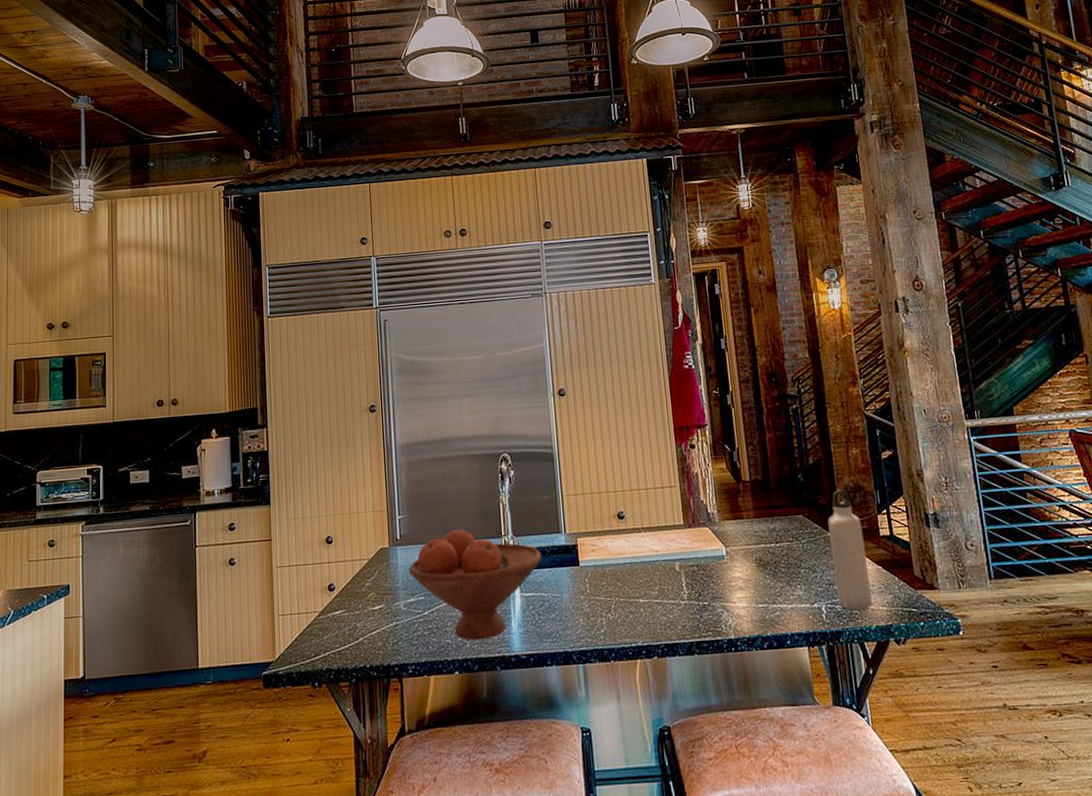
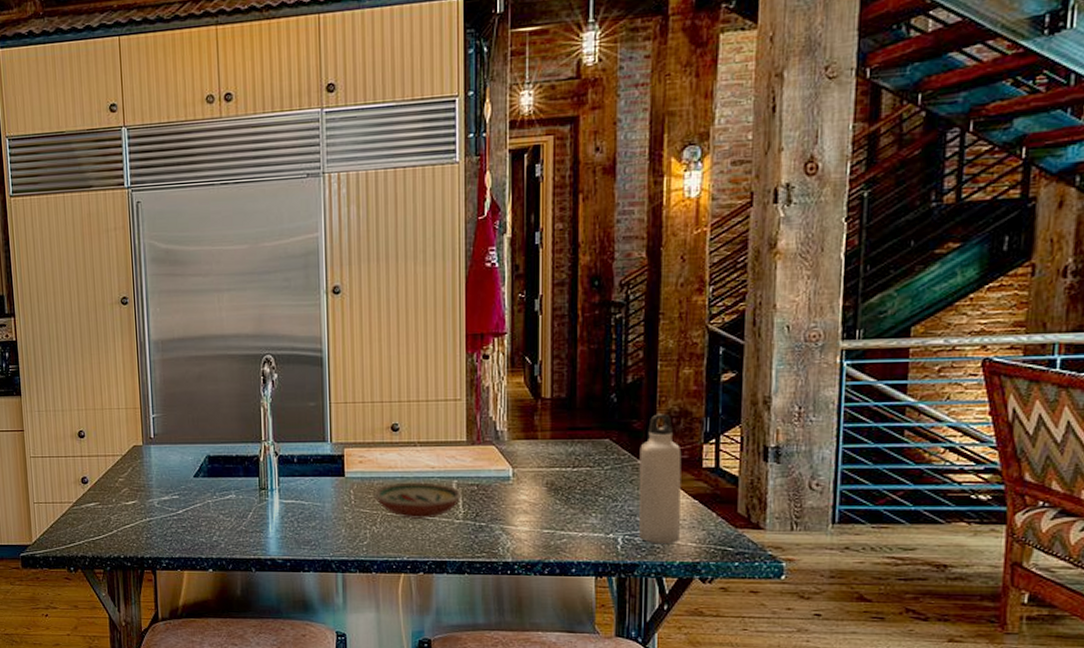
fruit bowl: present [409,529,542,641] -> none [163,431,304,542]
decorative bowl: none [605,566,685,604] -> present [372,482,462,520]

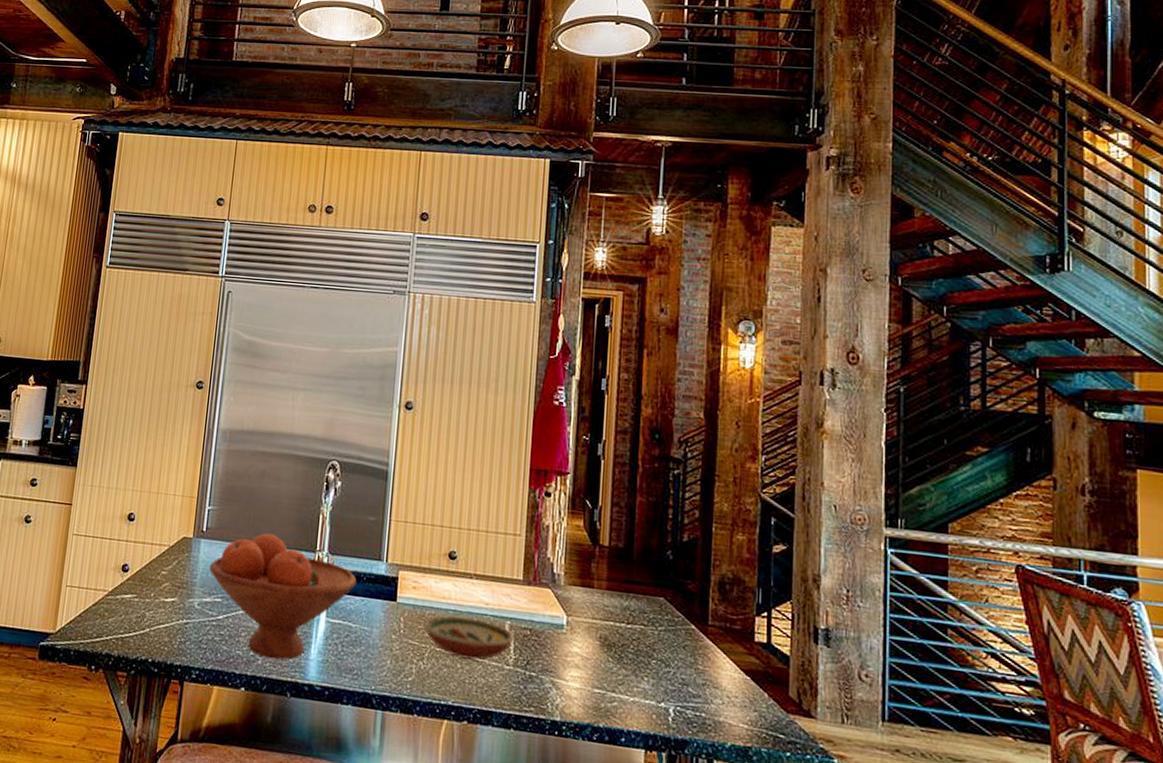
fruit bowl: none [163,431,304,542] -> present [209,533,357,660]
water bottle: present [638,414,682,545] -> none [690,577,735,722]

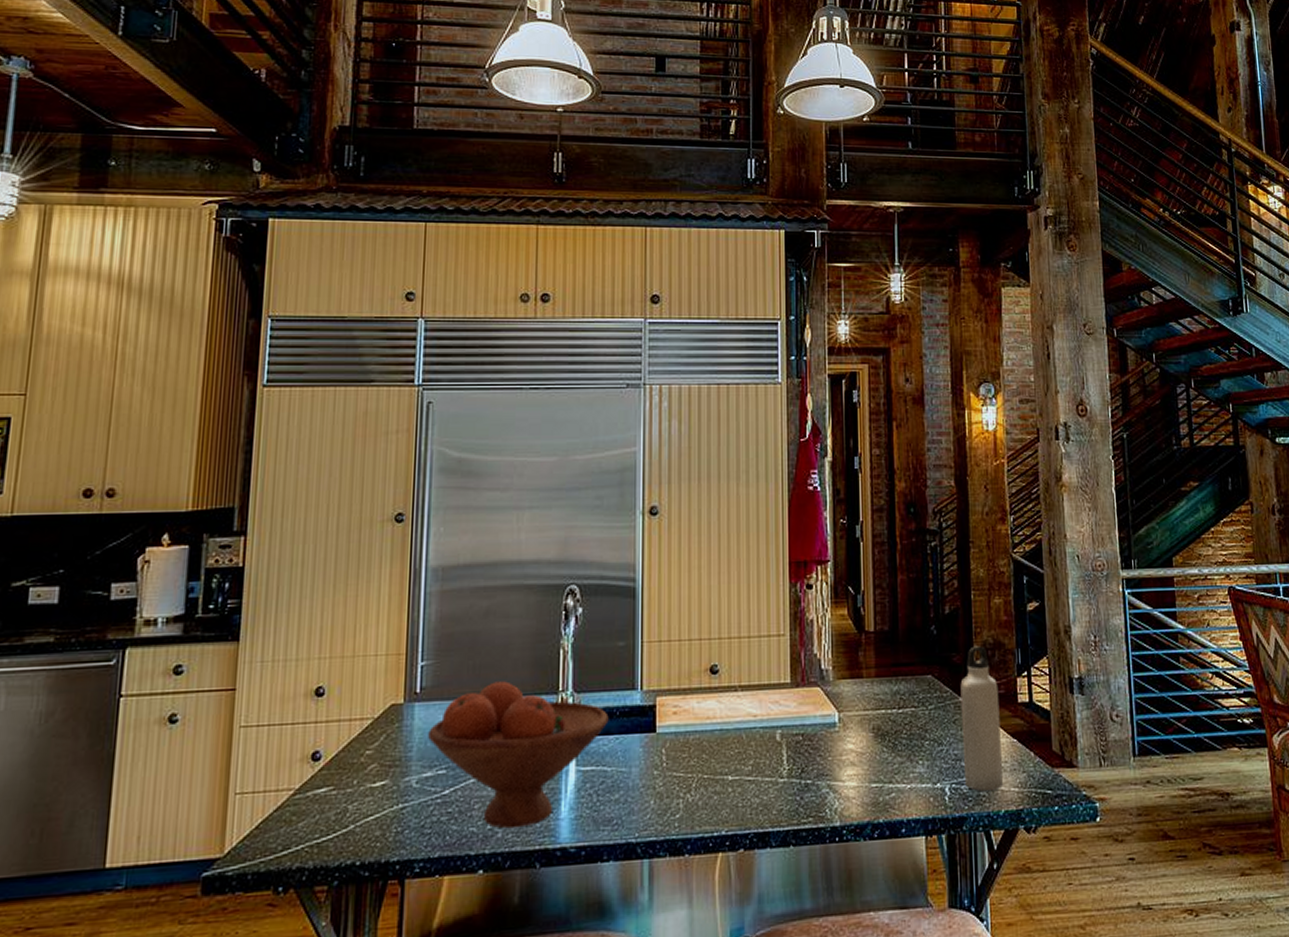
decorative bowl: present [423,616,514,661] -> none [687,734,786,782]
water bottle: none [690,577,735,722] -> present [960,646,1003,792]

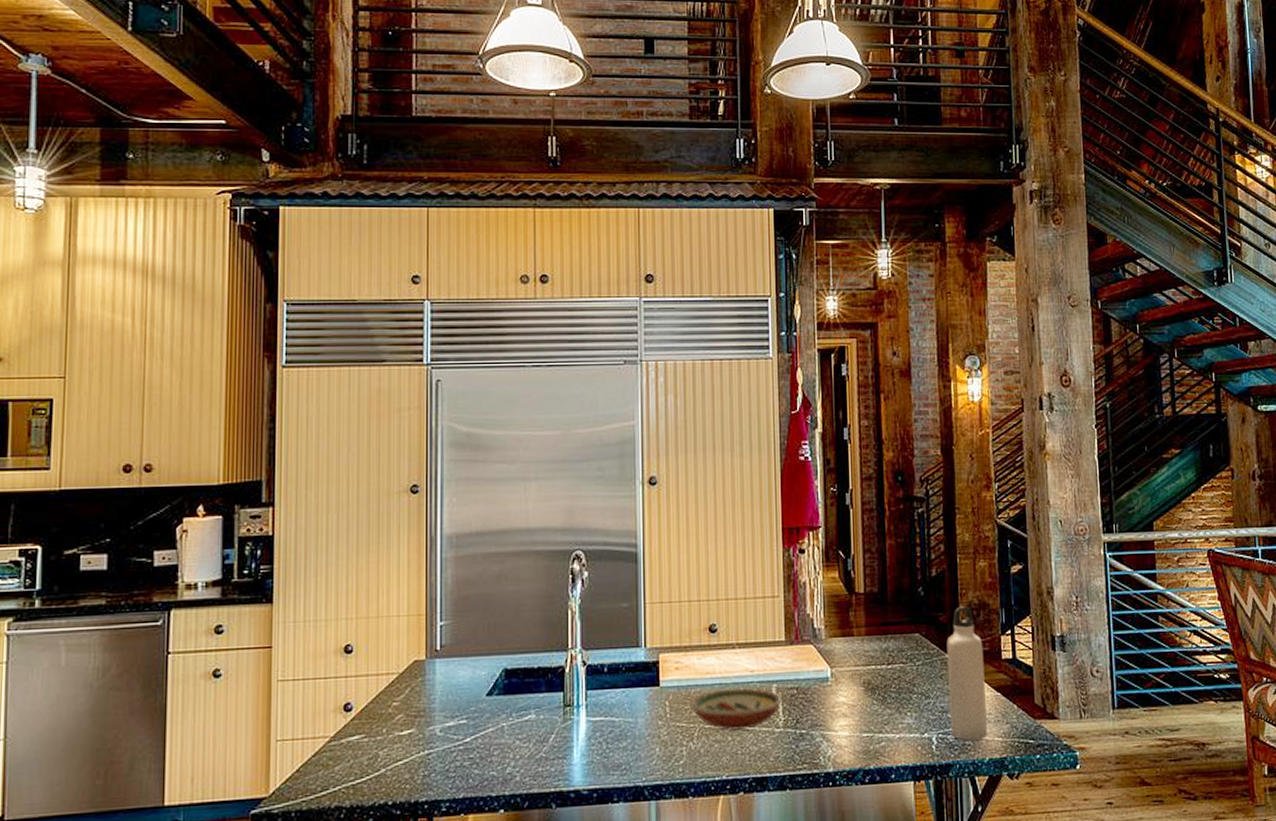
fruit bowl: present [428,681,609,829] -> none [449,639,615,773]
decorative bowl: none [687,734,786,782] -> present [689,688,782,732]

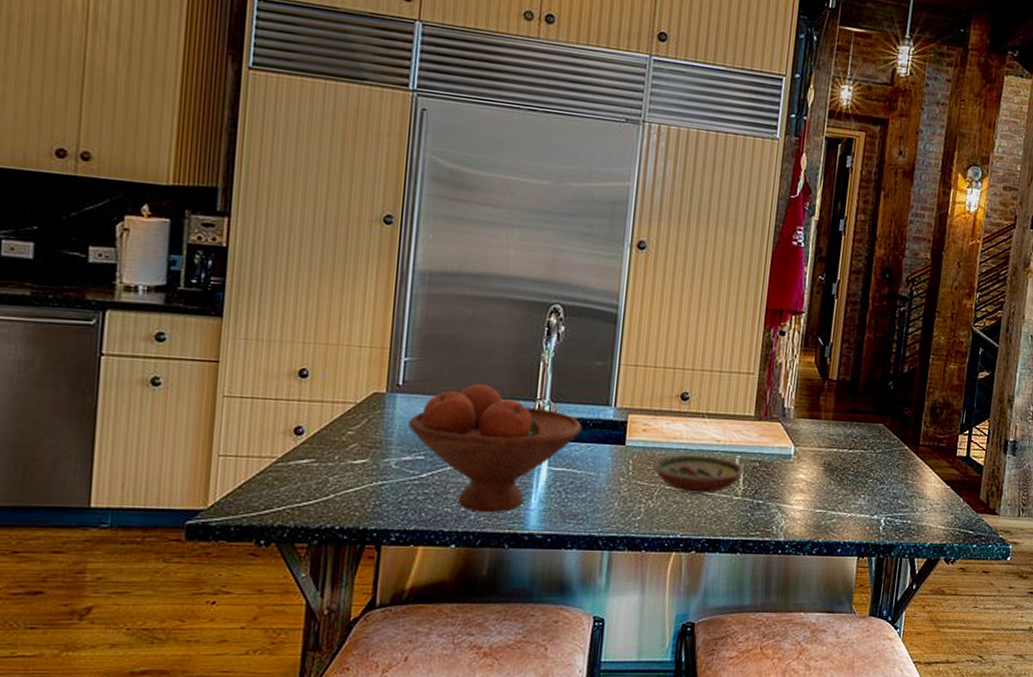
fruit bowl: none [449,639,615,773] -> present [408,383,582,513]
water bottle: present [946,606,987,741] -> none [899,403,941,527]

